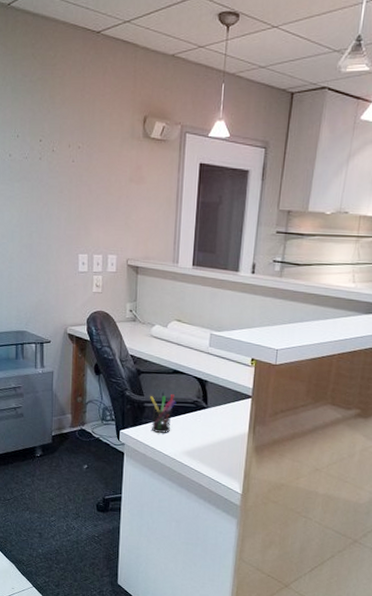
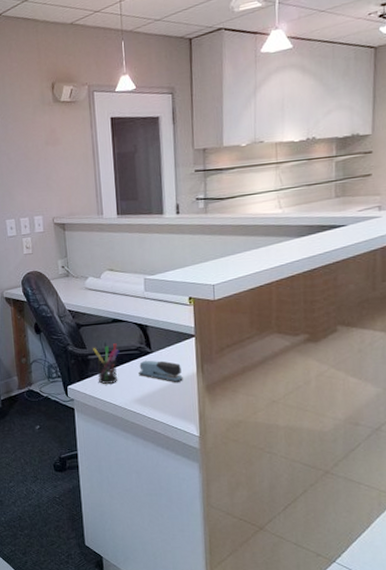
stapler: none [192,414,234,440] -> present [139,360,183,382]

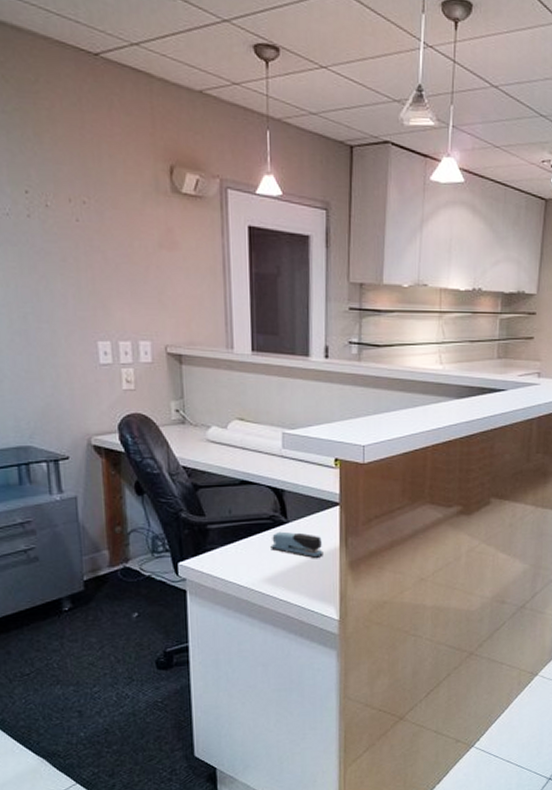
pen holder: present [93,343,120,384] -> none [214,510,248,560]

